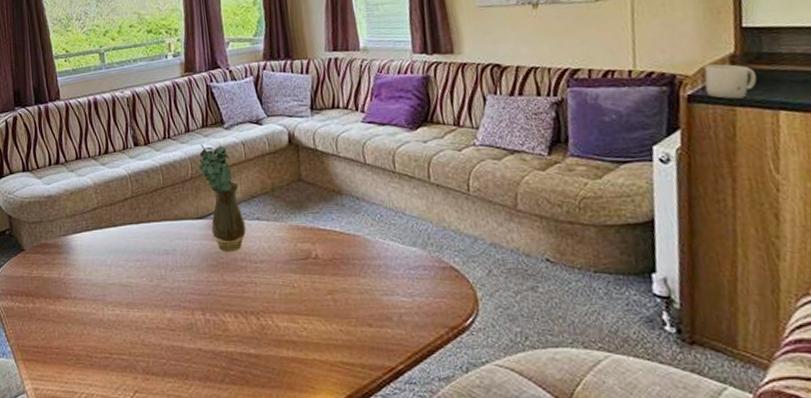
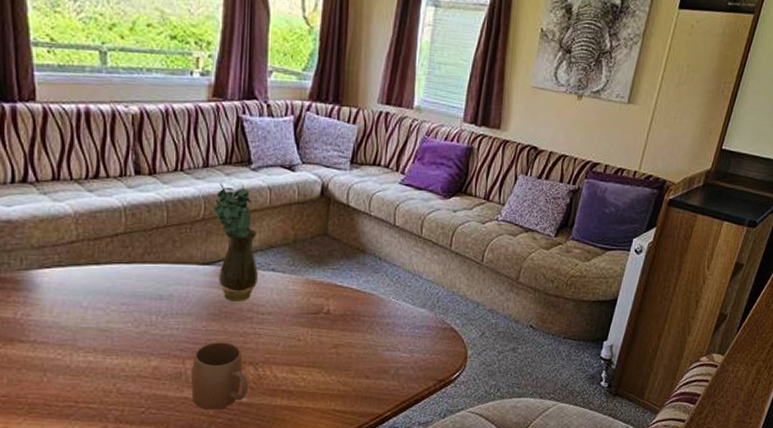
mug: none [200,292,254,361] -> present [190,342,248,410]
mug: present [704,64,757,100] -> none [682,176,719,208]

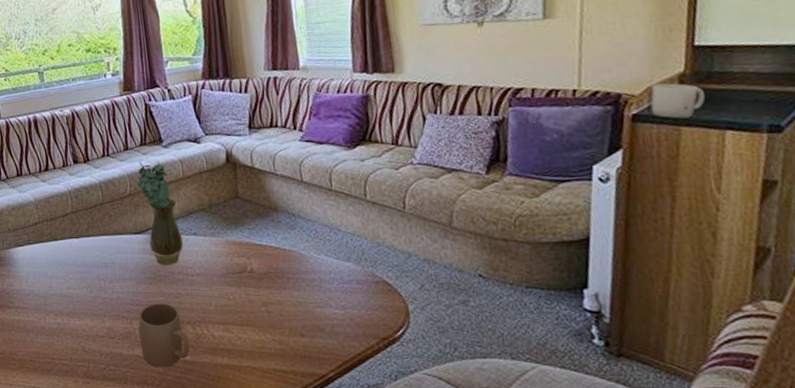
mug: none [682,176,719,208] -> present [650,83,706,119]

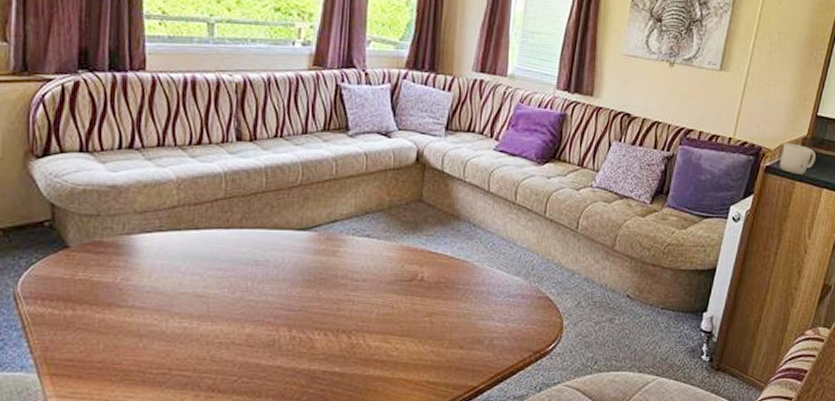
vase: present [136,160,184,265] -> none [310,149,354,268]
mug: present [138,303,190,367] -> none [283,309,341,379]

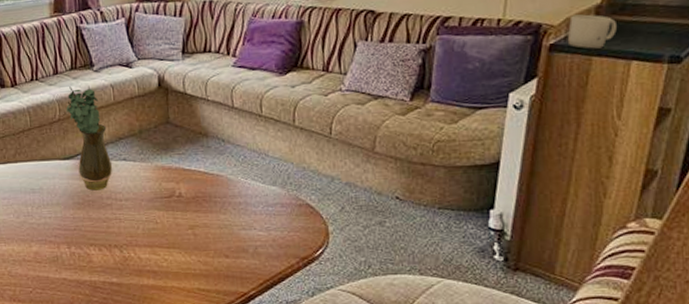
vase: none [310,149,354,268] -> present [66,85,113,191]

